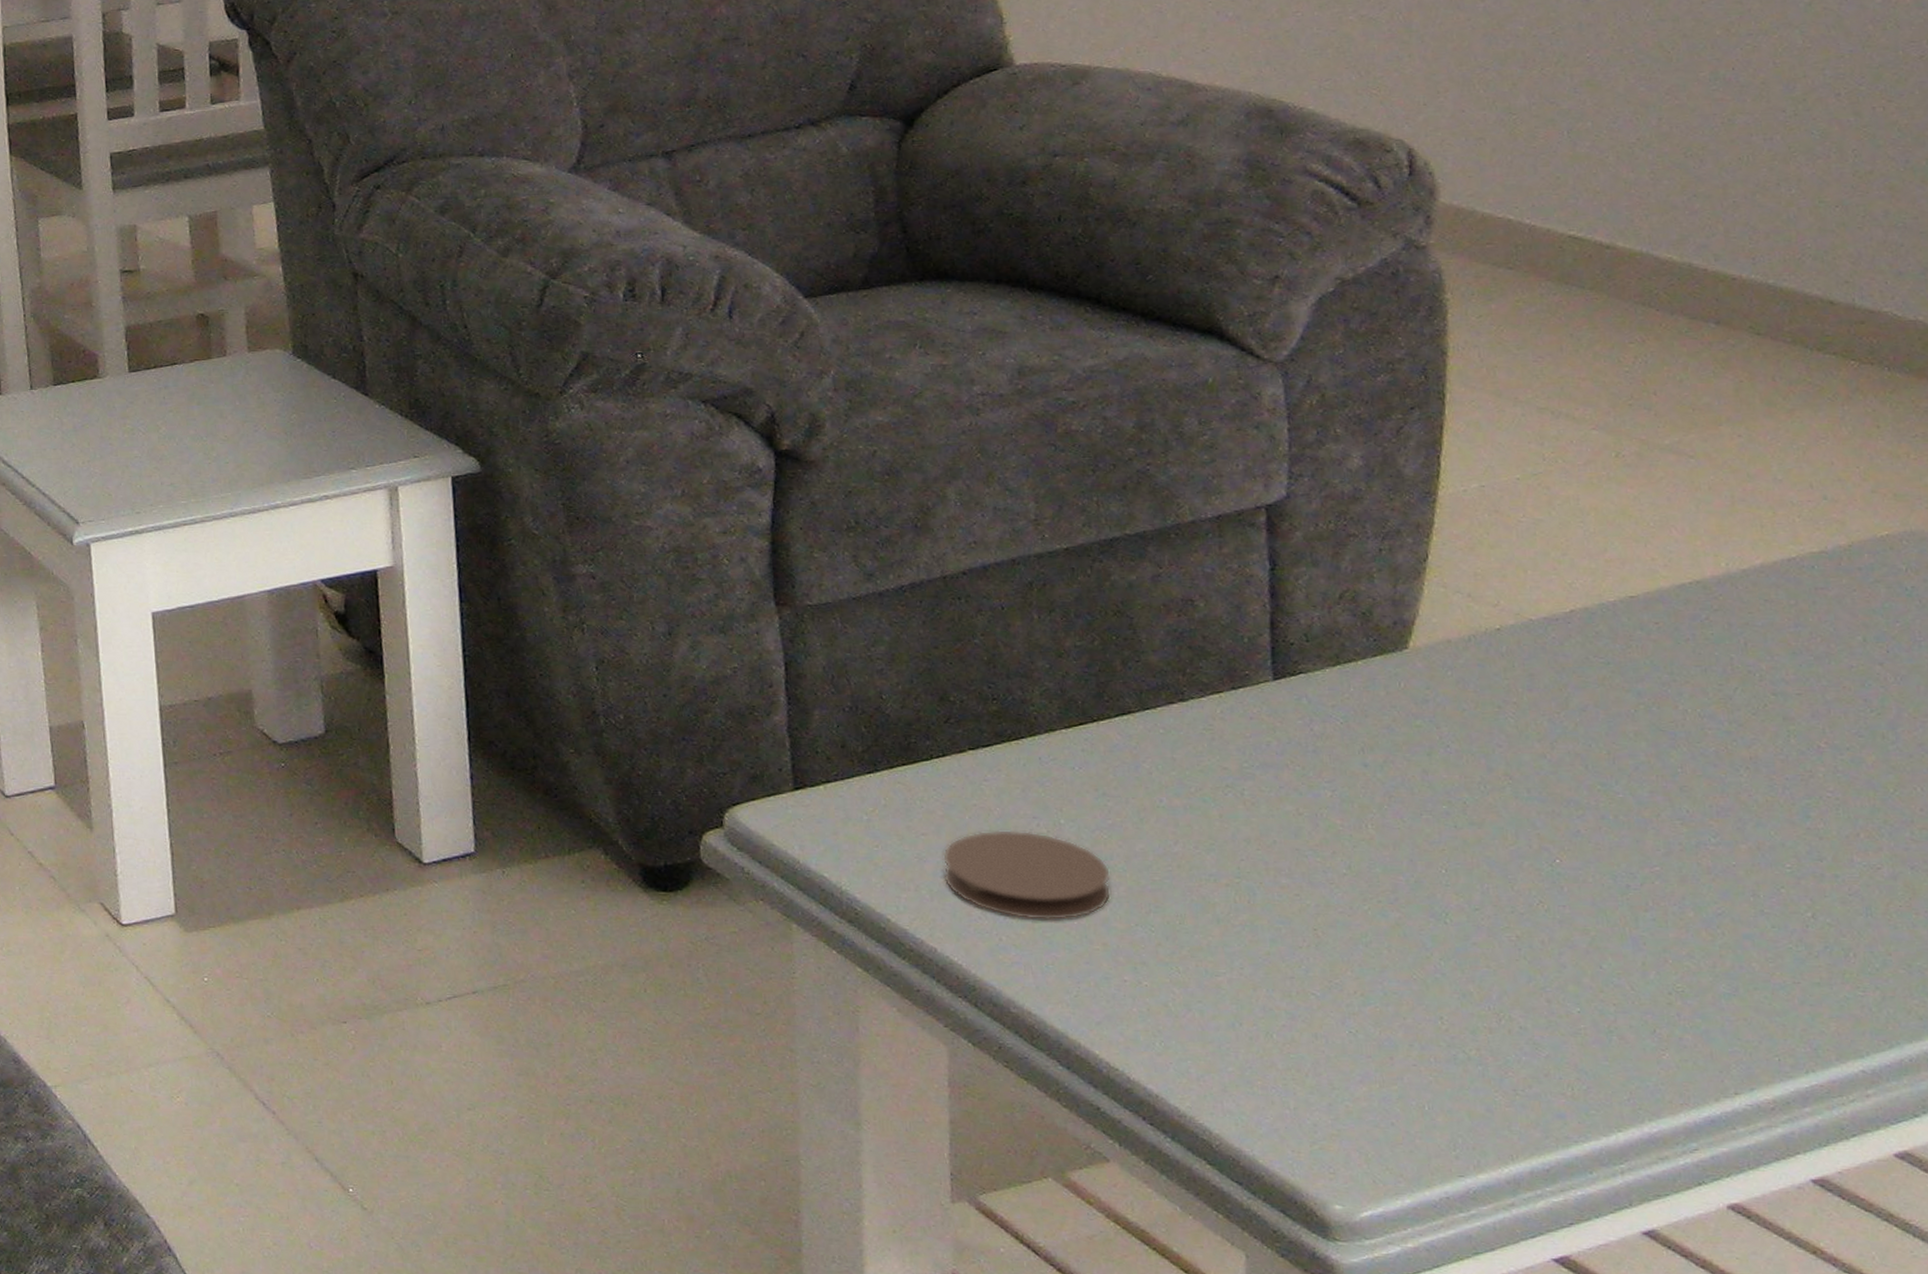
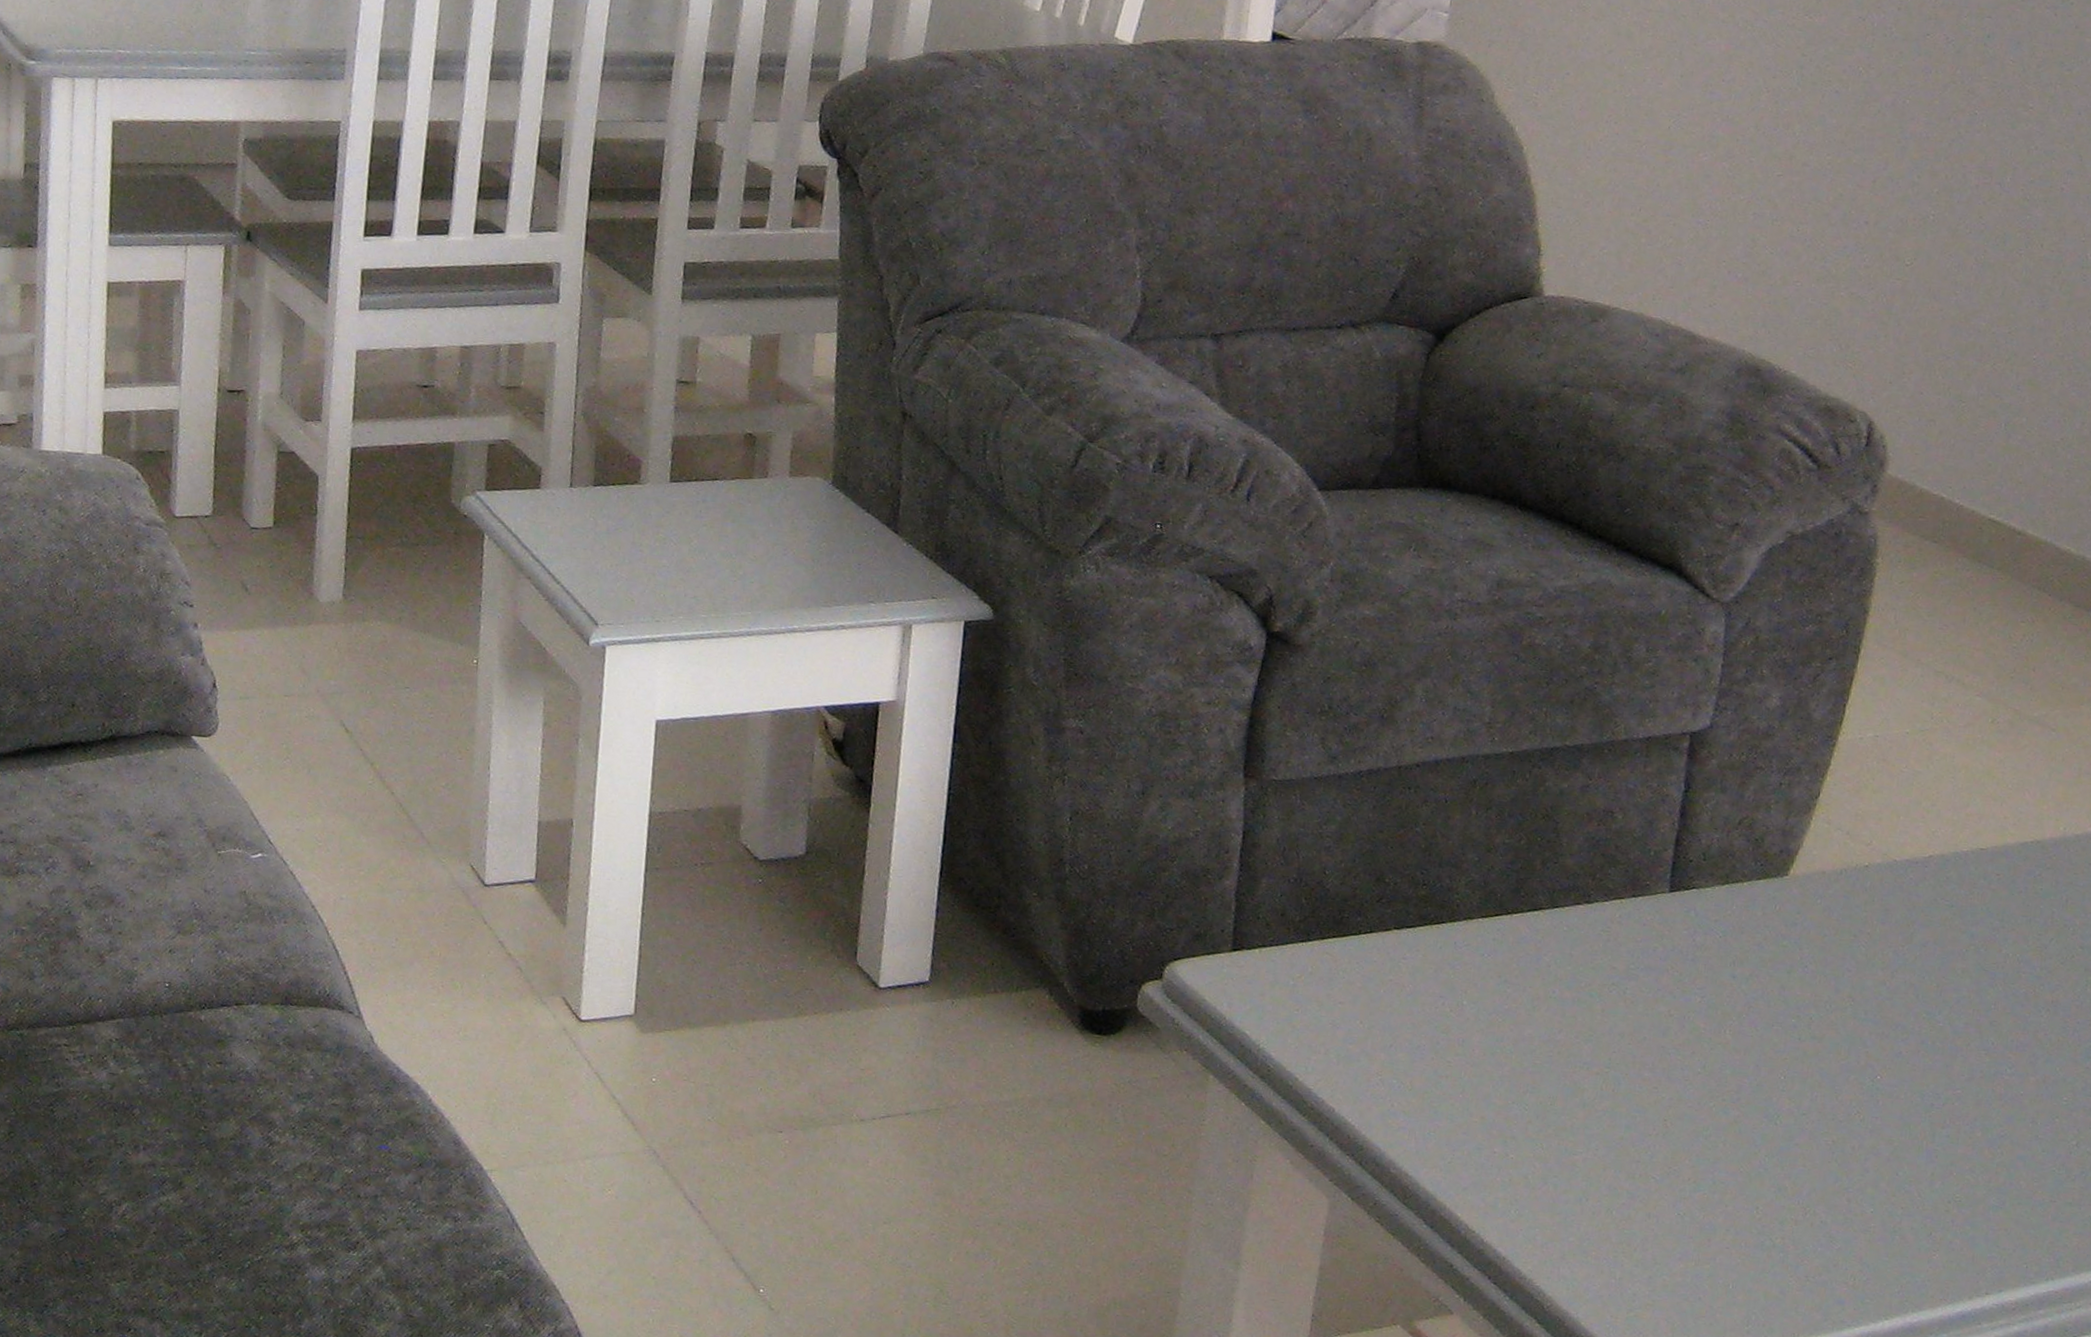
coaster: present [943,830,1112,921] -> none [1351,1004,1499,1093]

